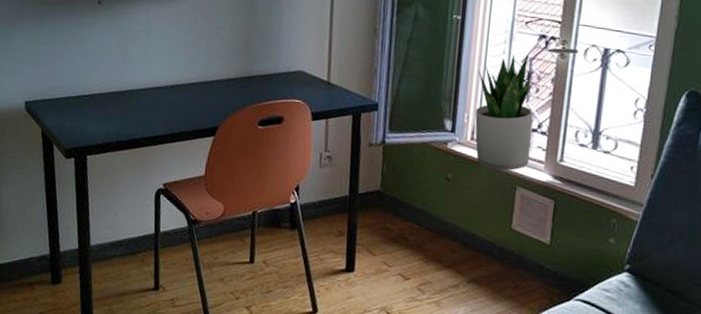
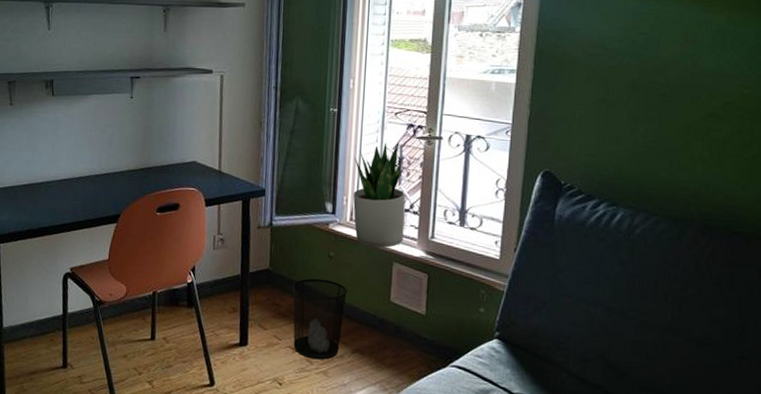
waste bin: none [404,201,465,289] -> present [292,278,347,360]

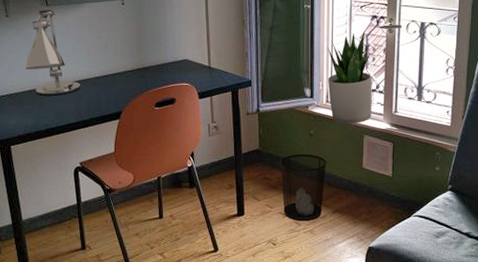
desk lamp: none [23,99,79,193] -> present [25,9,80,96]

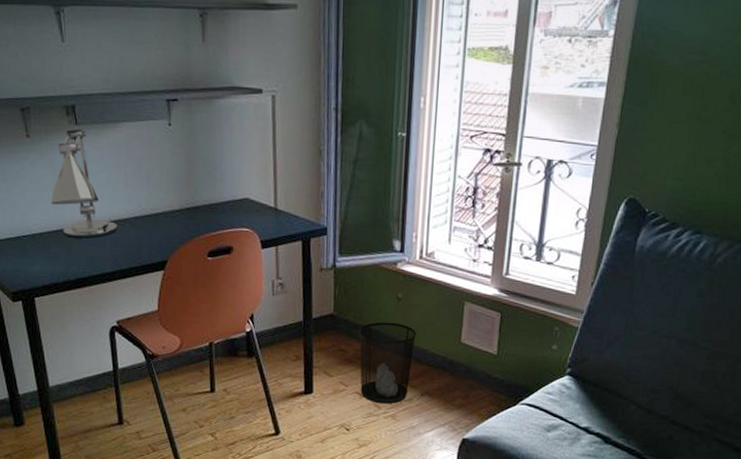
planter: present [327,32,372,124] -> none [423,170,481,288]

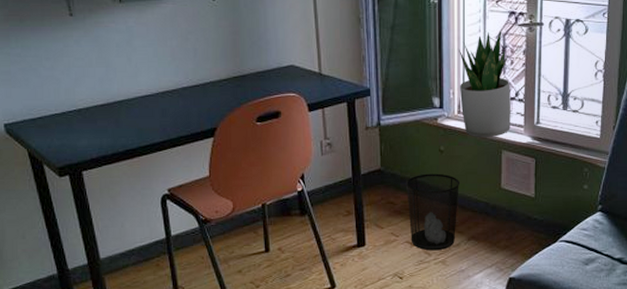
desk lamp: present [50,128,117,239] -> none [96,6,165,111]
planter: none [423,170,481,288] -> present [459,31,510,138]

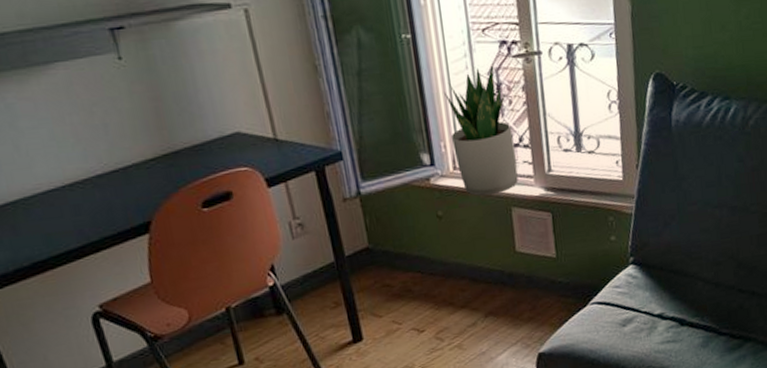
waste bin: present [405,173,459,251] -> none [401,243,470,336]

